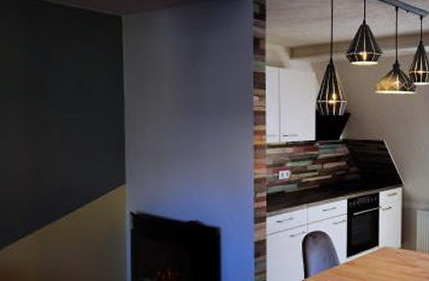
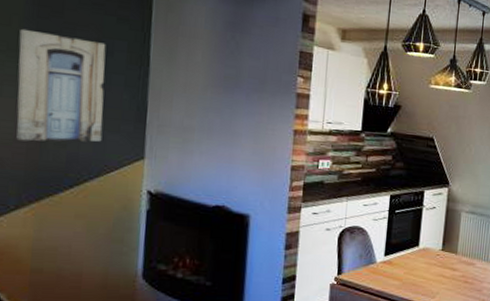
wall art: none [16,78,89,176] -> present [16,28,106,142]

